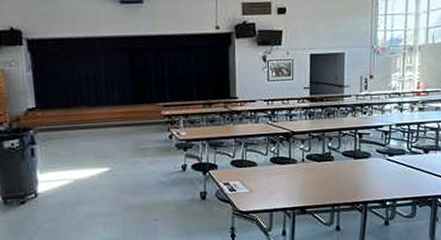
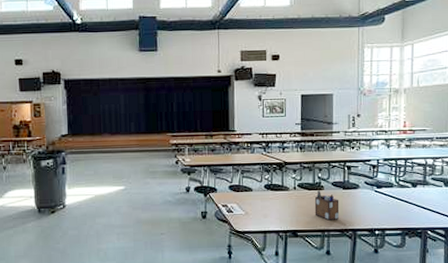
desk organizer: none [324,161,350,194] -> present [314,190,340,221]

